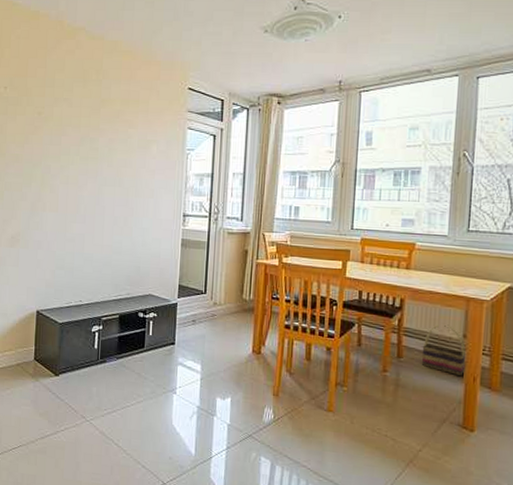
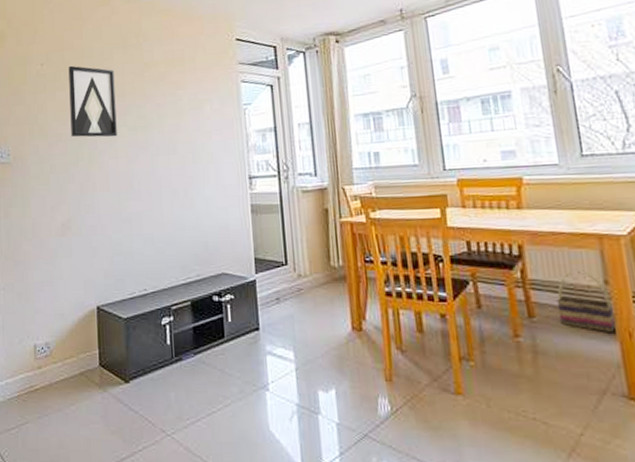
wall art: none [27,92,73,164] -> present [68,65,117,138]

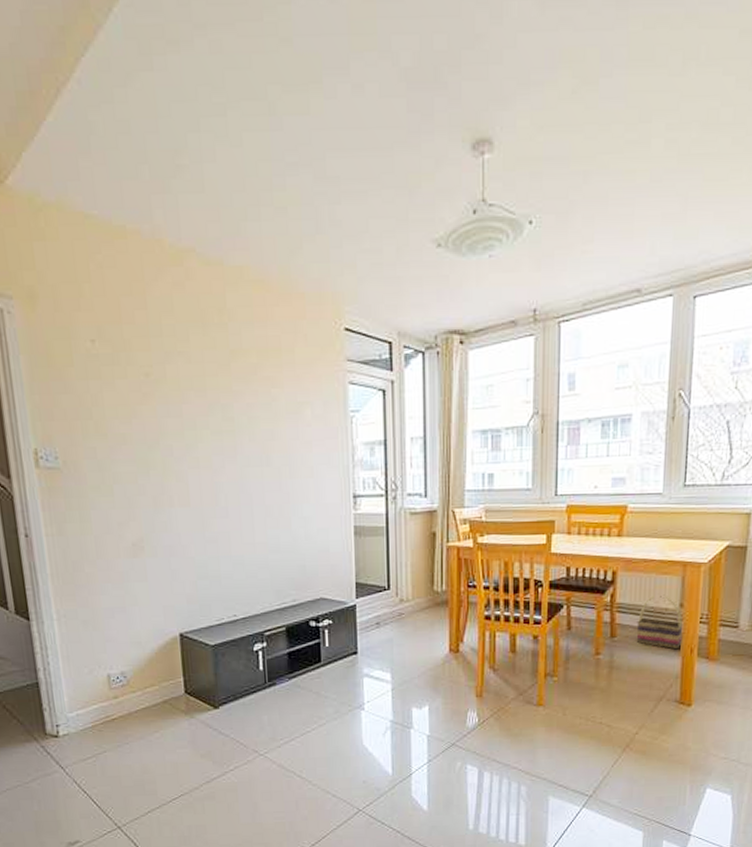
wall art: present [68,65,117,138] -> none [130,345,198,442]

